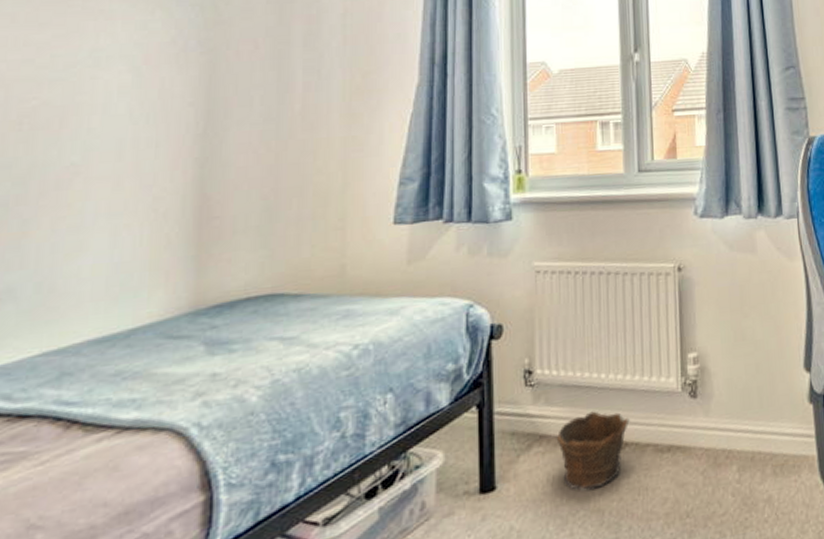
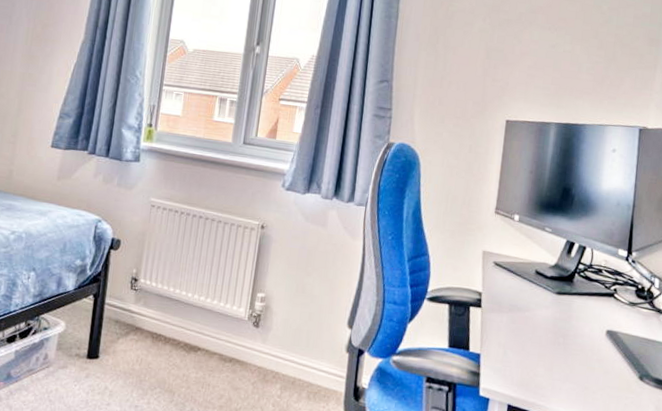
clay pot: present [556,411,630,490] -> none [148,319,205,375]

